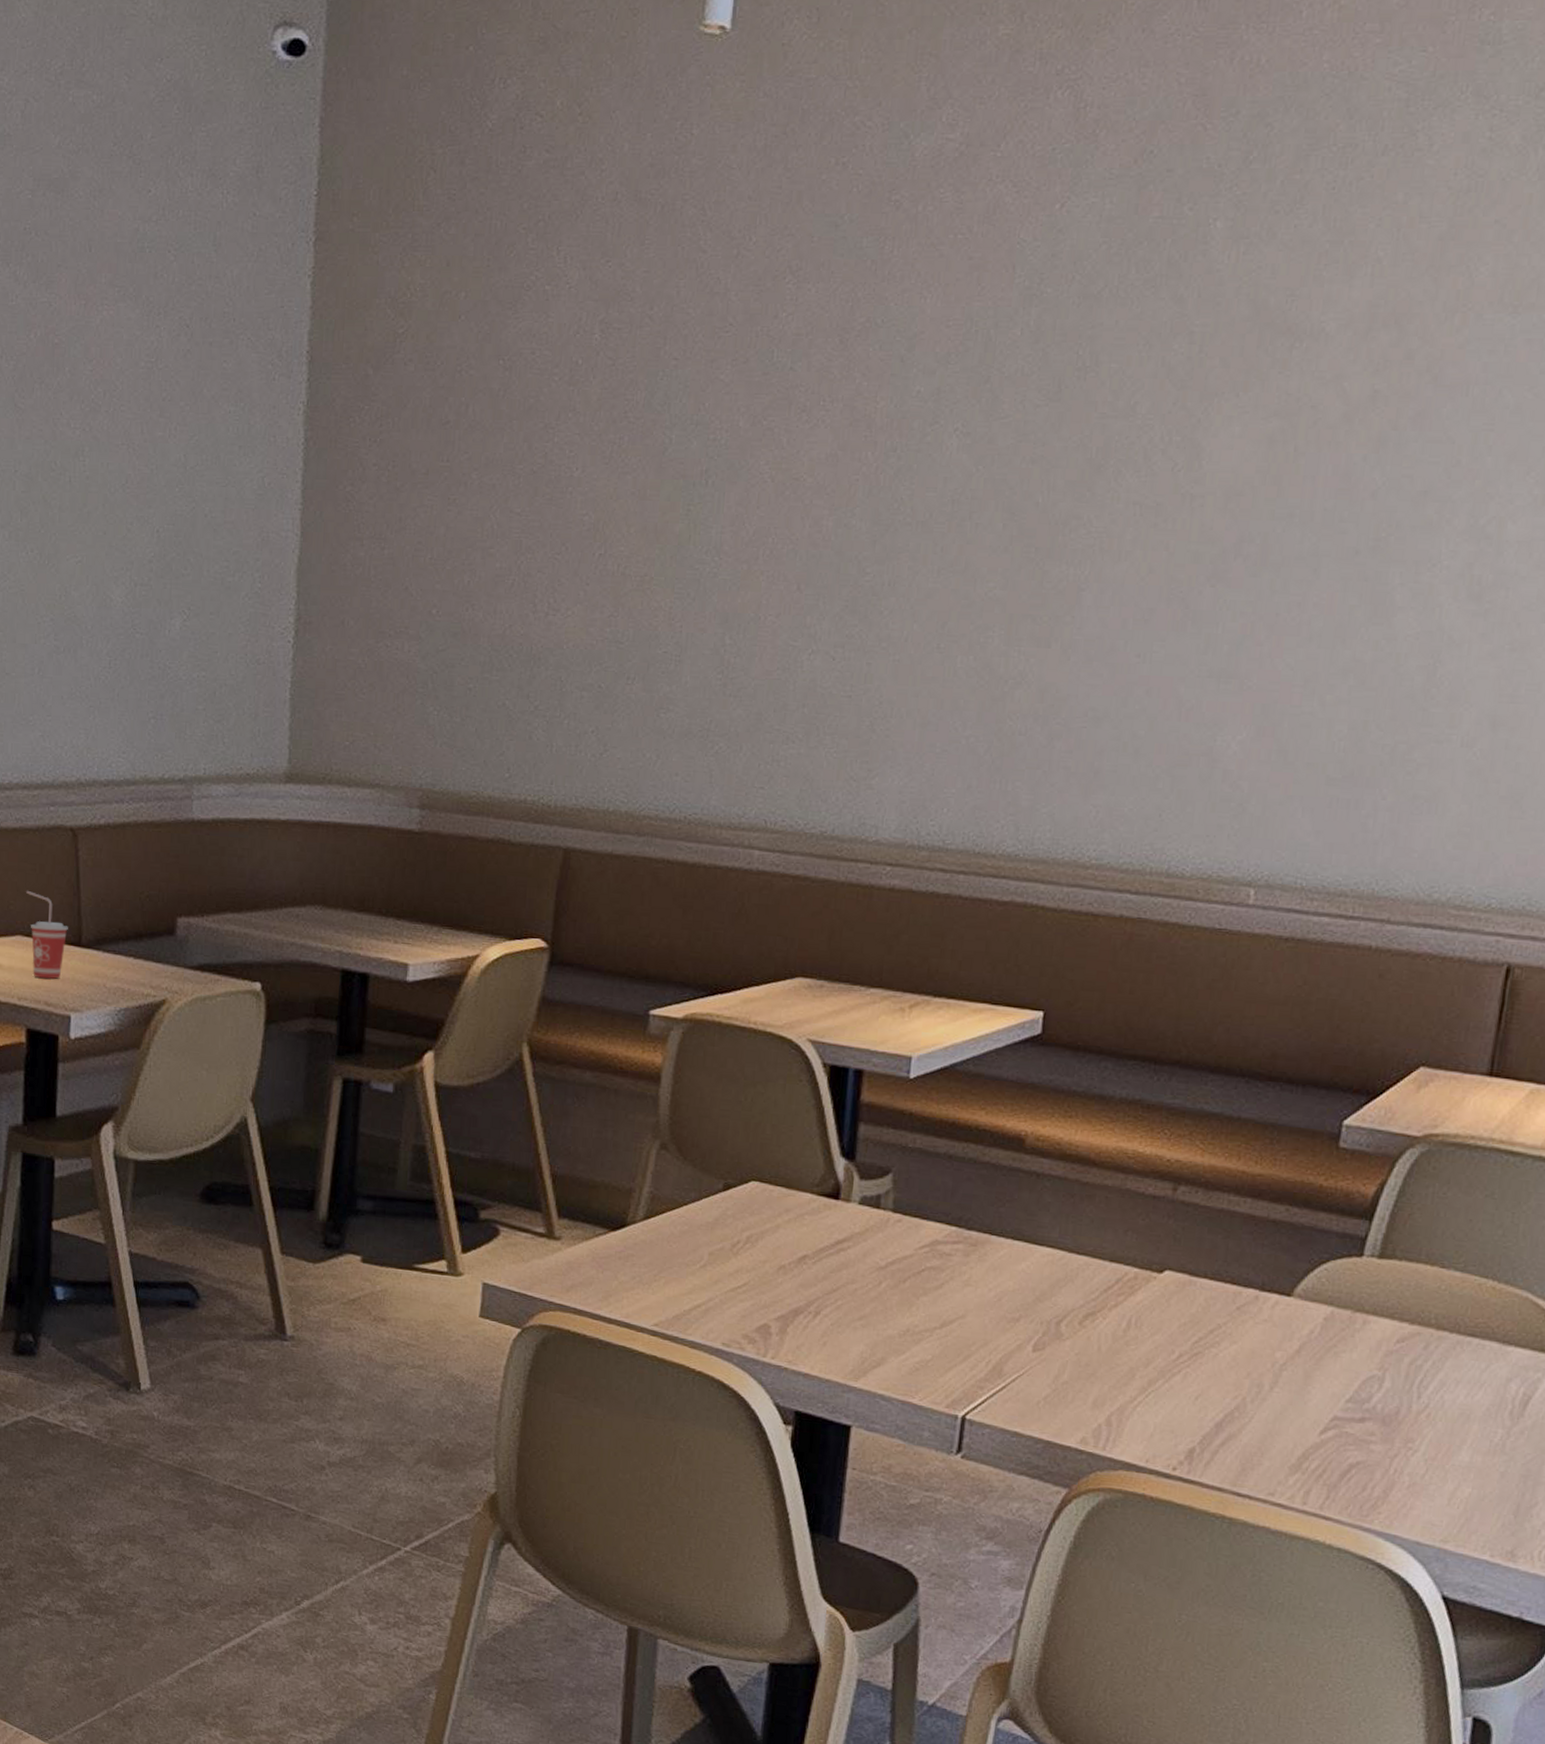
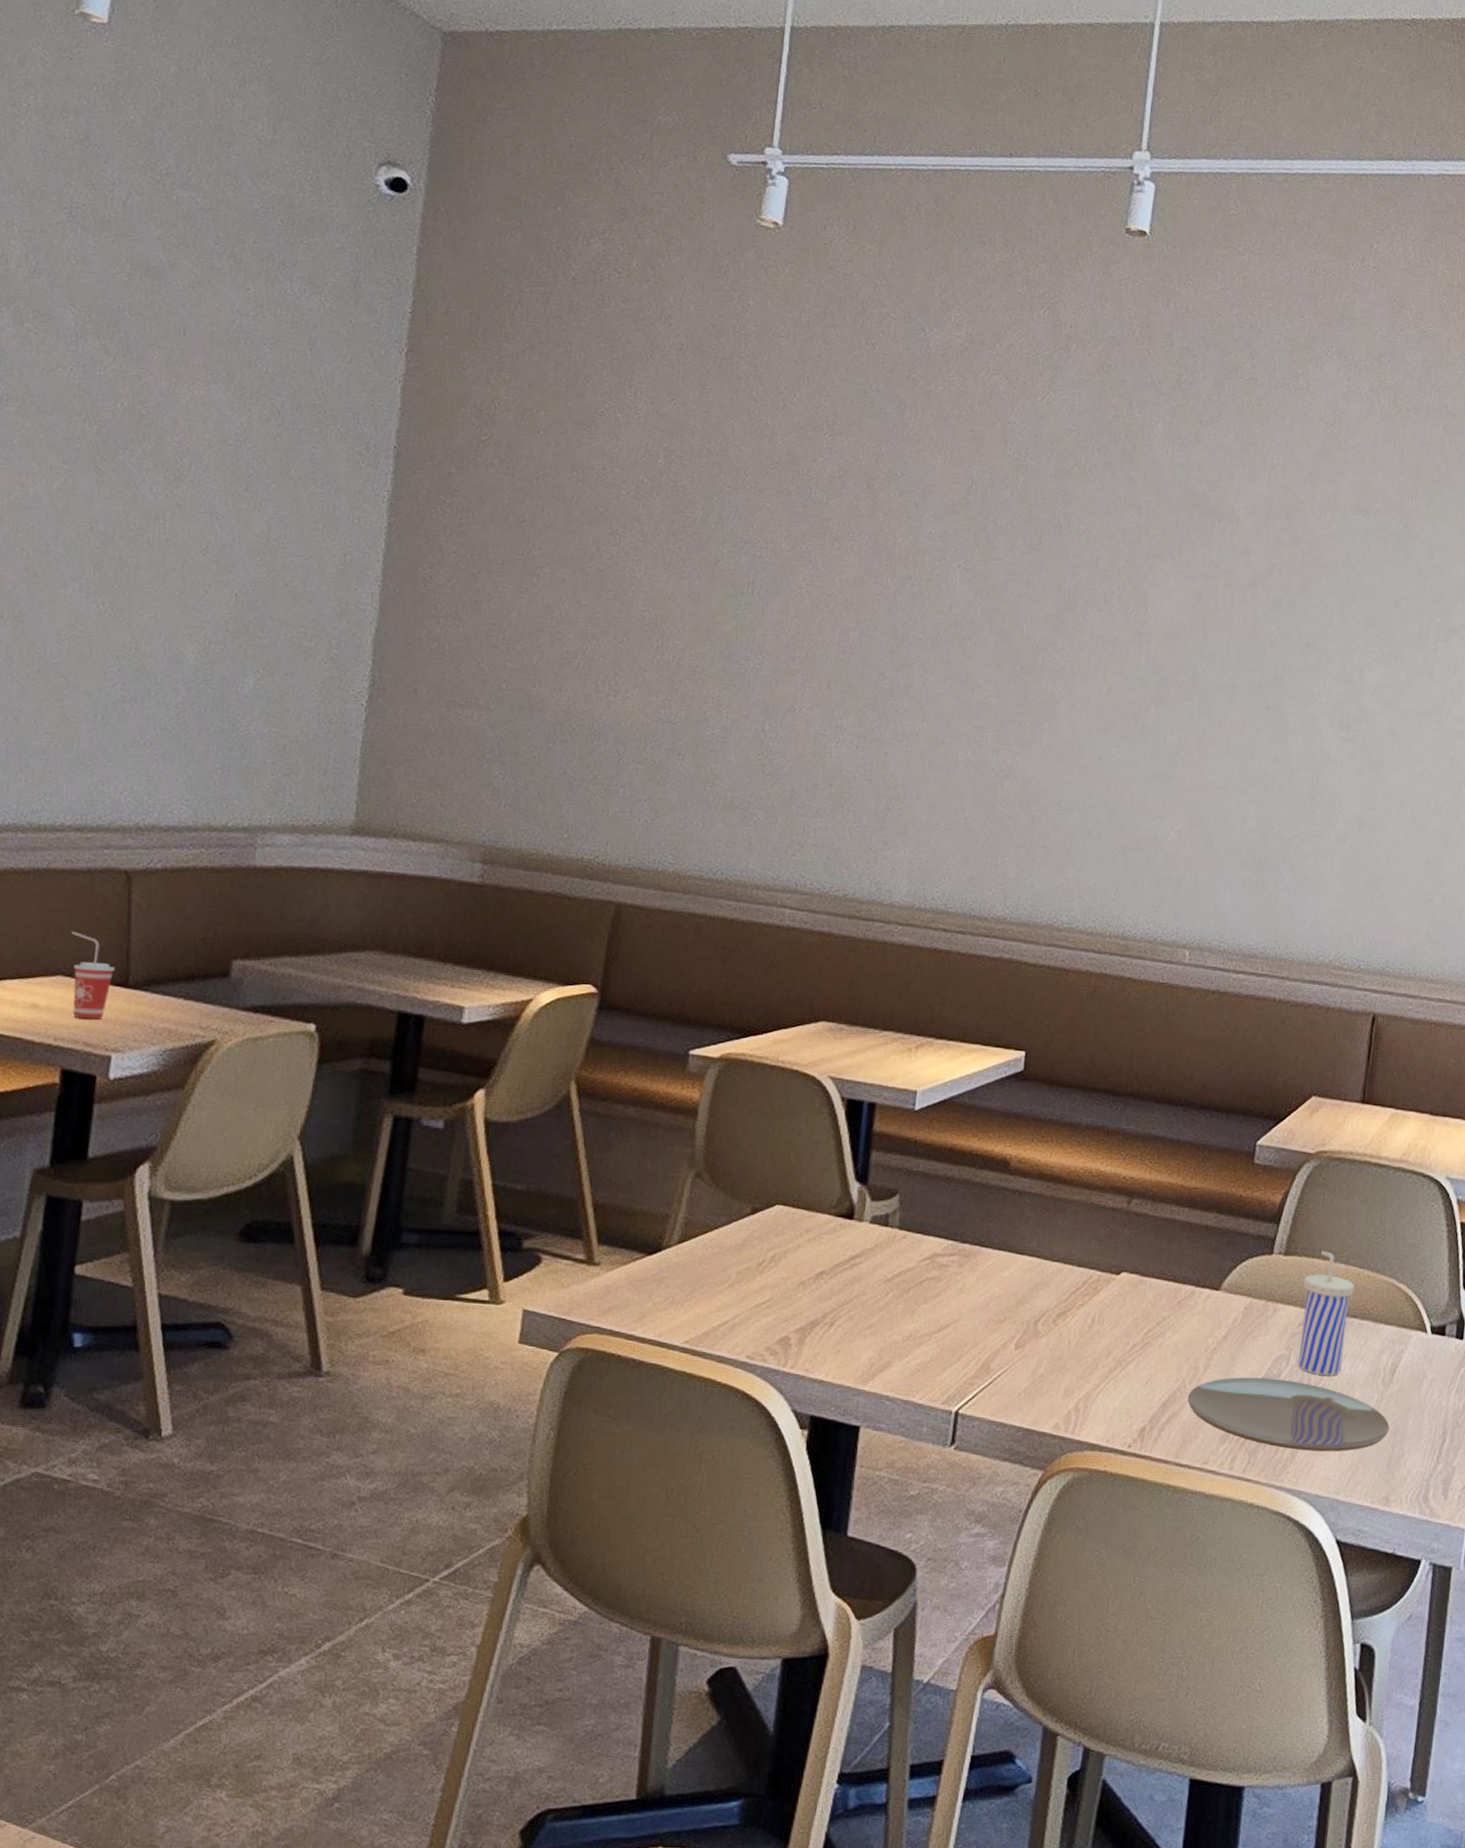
plate: none [1248,1398,1518,1494] -> present [1187,1377,1390,1452]
beverage cup: none [1394,1255,1474,1404] -> present [1298,1251,1354,1375]

